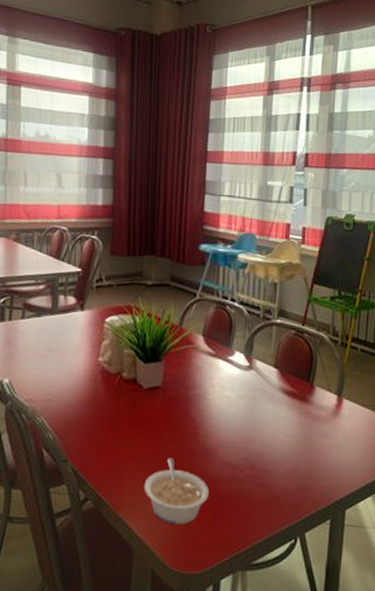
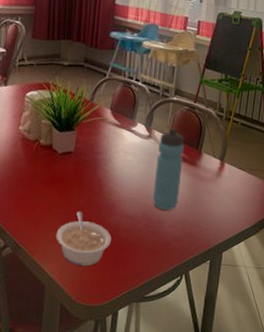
water bottle: none [257,357,293,458] -> present [153,128,184,211]

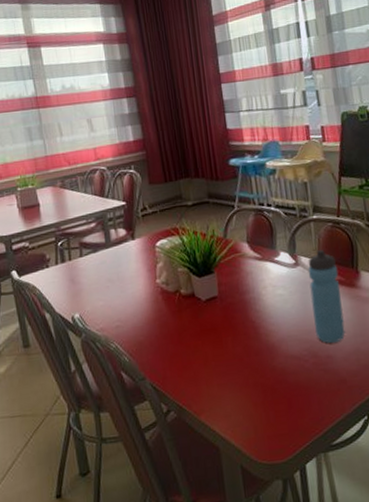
legume: present [56,211,111,267] -> none [219,360,280,421]

